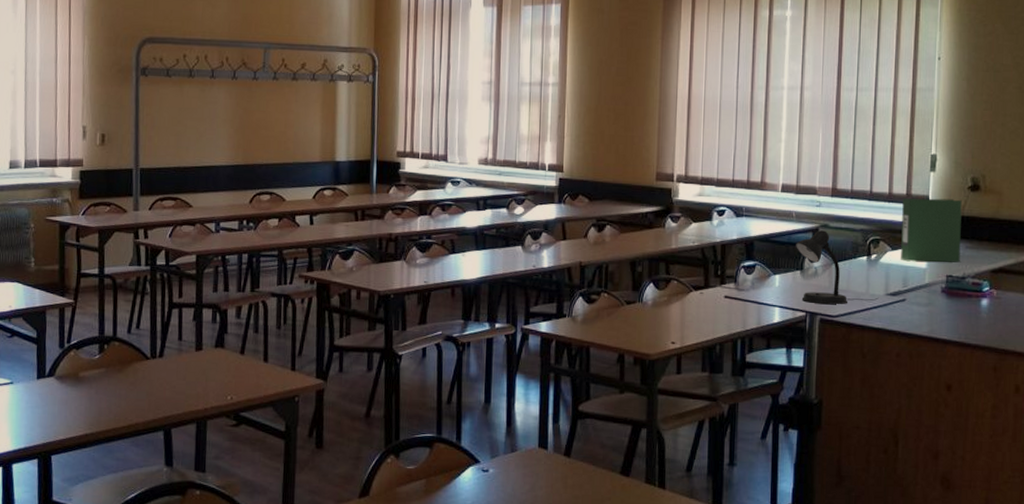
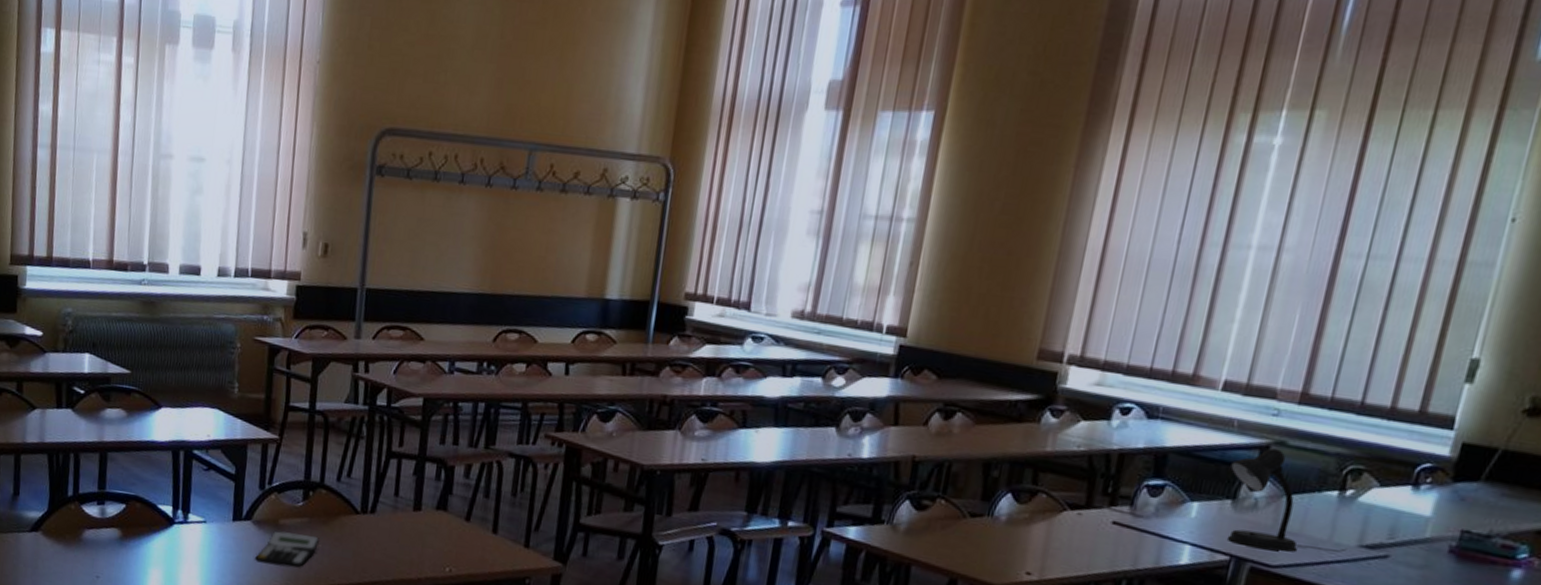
calculator: none [60,383,117,415] -> present [255,531,320,570]
binder: present [901,198,962,263] -> none [1392,416,1509,515]

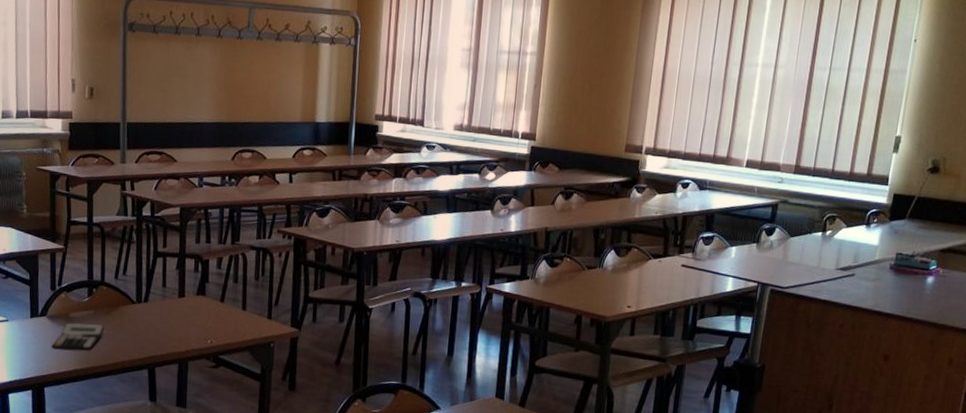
desk lamp: present [1228,448,1347,553] -> none [754,205,829,278]

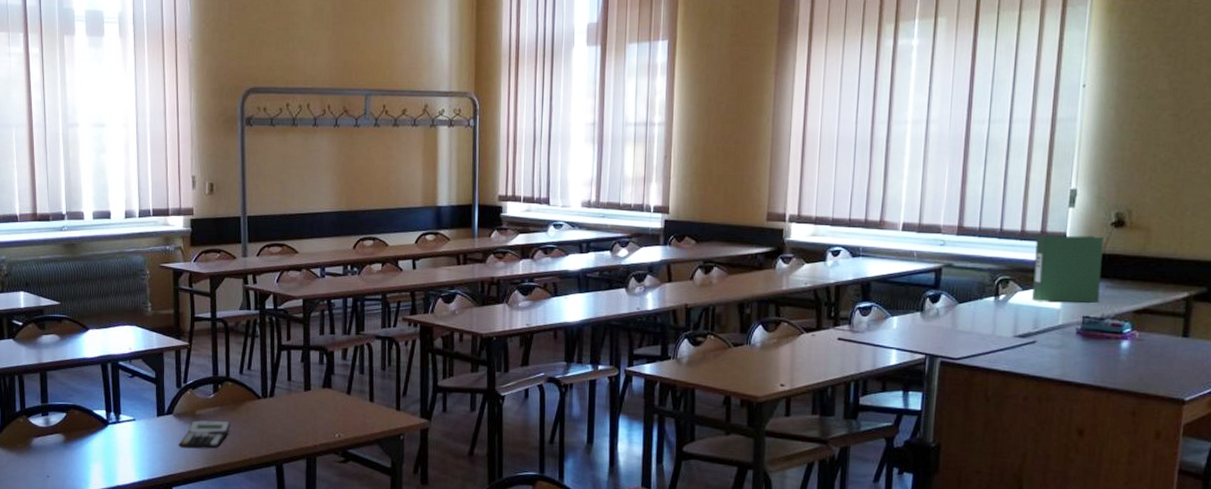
binder: none [854,178,920,241] -> present [1032,235,1104,303]

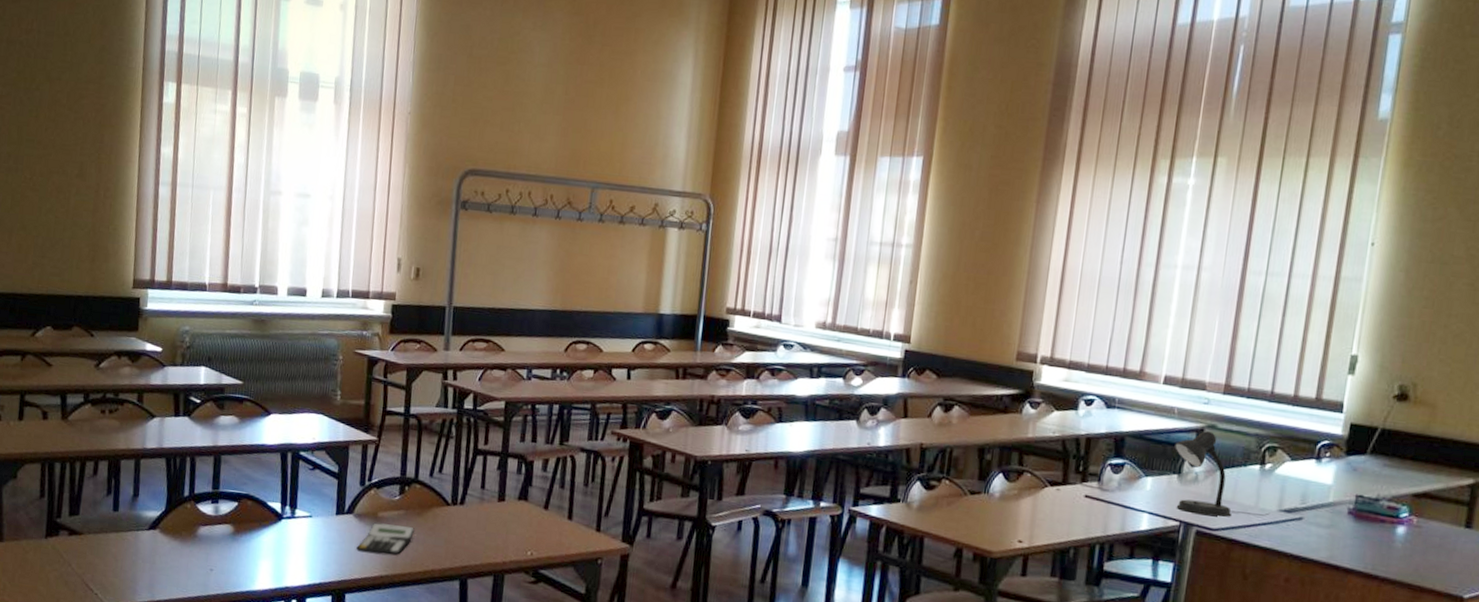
desk lamp: none [916,270,1006,348] -> present [1174,431,1270,518]
binder: present [1032,235,1104,303] -> none [1301,403,1384,482]

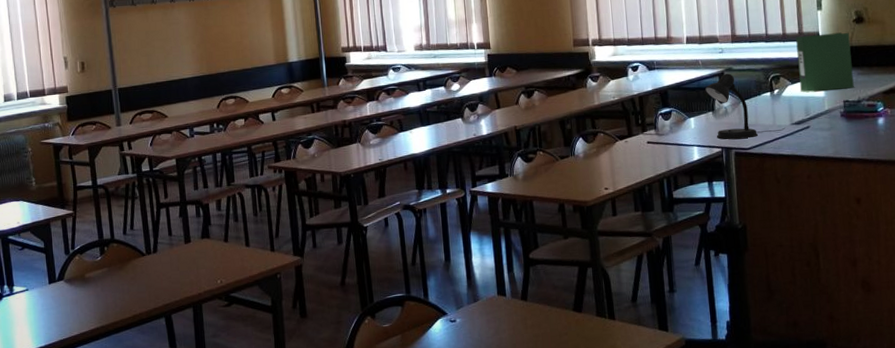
calculator: present [356,523,415,557] -> none [72,280,120,311]
binder: none [1301,403,1384,482] -> present [796,32,854,93]

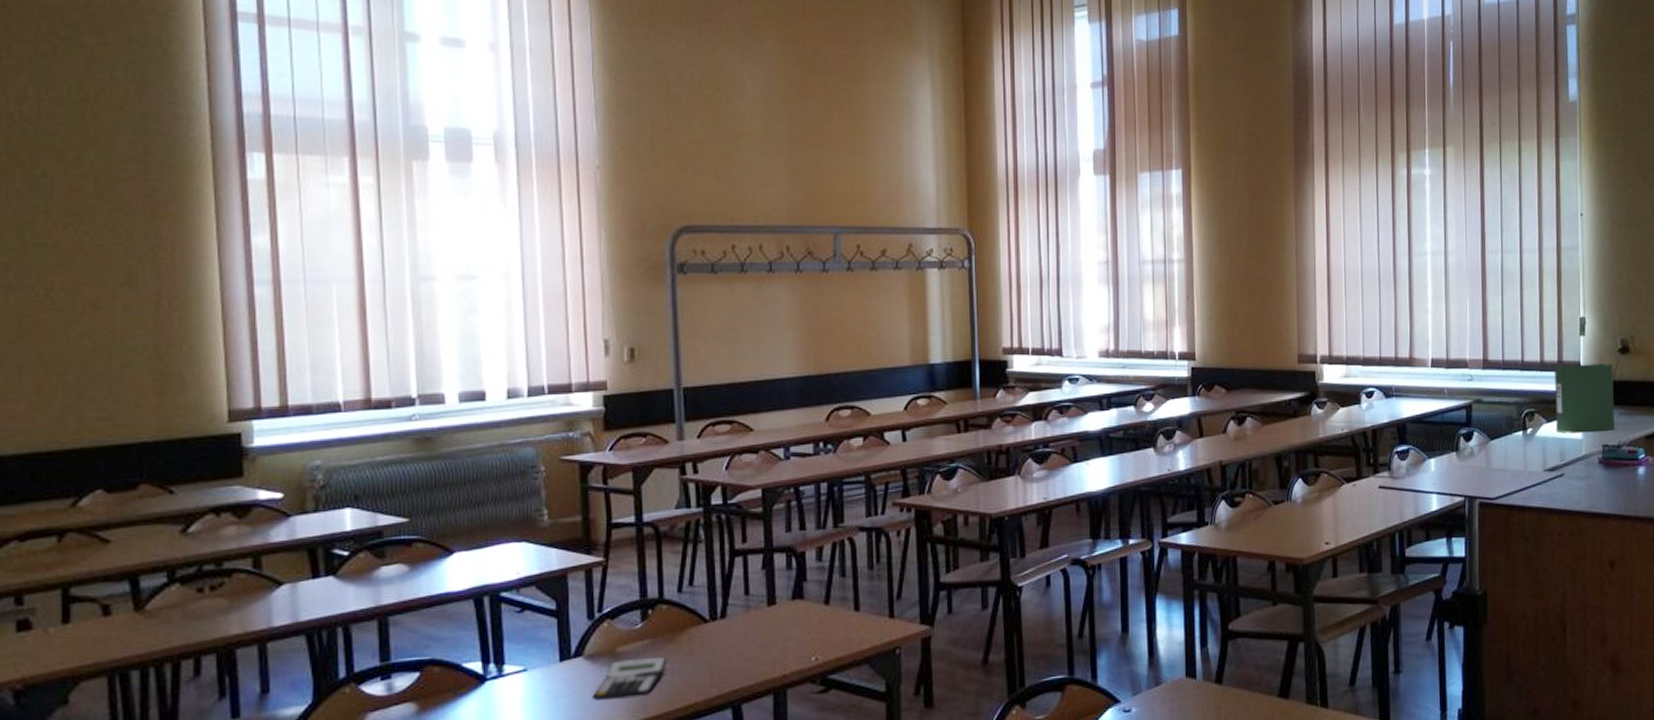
calculator: none [72,280,120,311] -> present [593,656,668,701]
desk lamp: present [705,73,786,140] -> none [1450,406,1537,487]

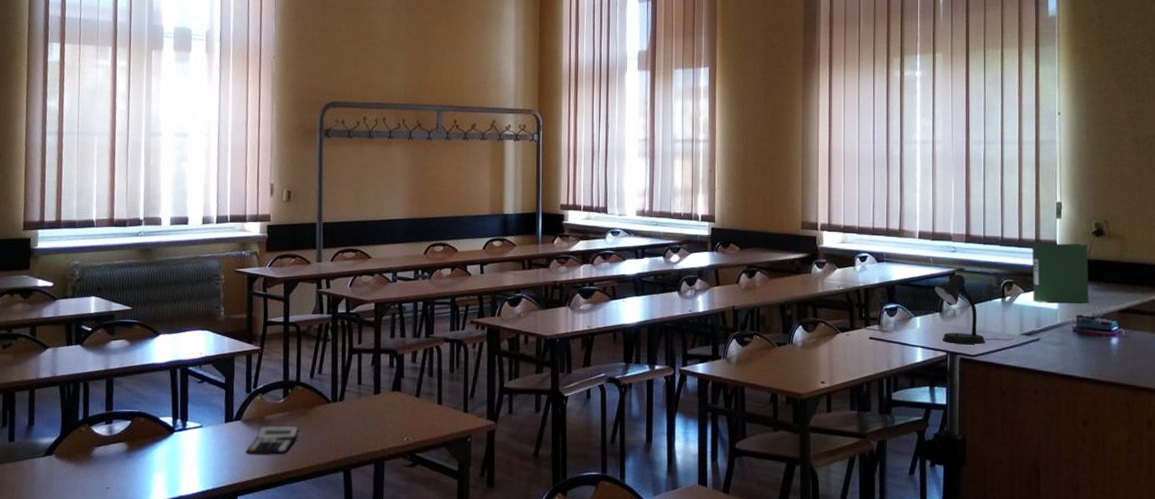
desk lamp: none [1450,406,1537,487] -> present [934,274,1015,345]

